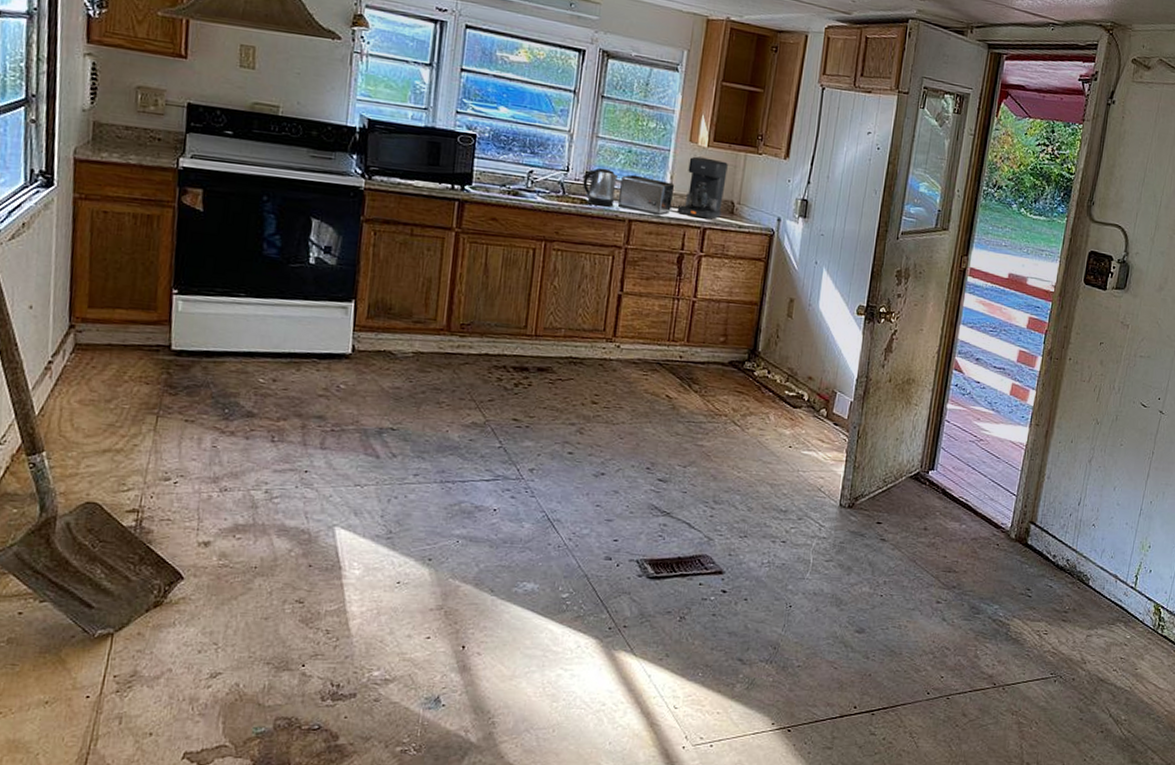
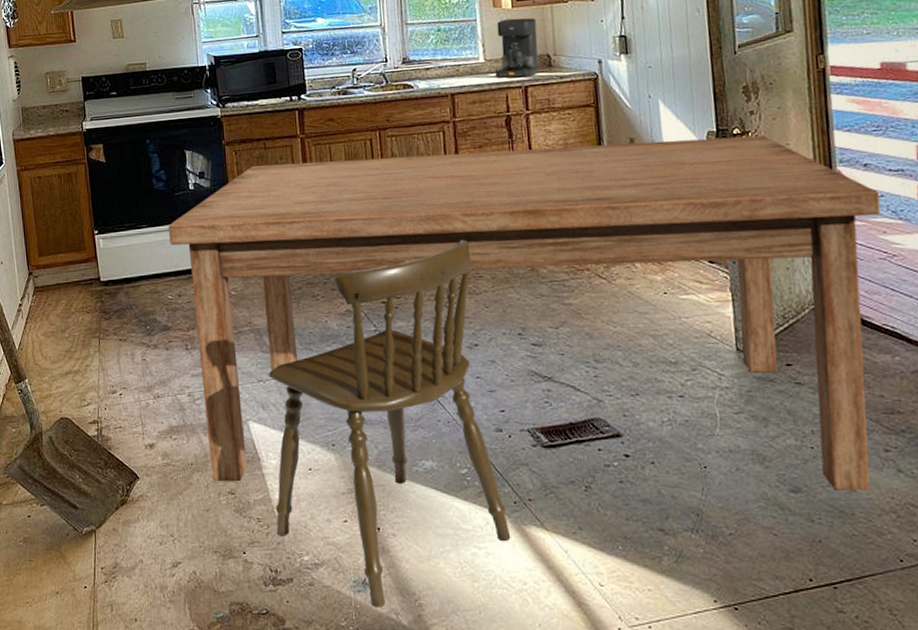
dining table: none [272,252,982,634] -> present [168,135,881,490]
dining chair: none [346,368,616,725] -> present [269,239,511,608]
kettle: present [583,167,618,207] -> none [402,51,434,88]
toaster: present [617,174,675,216] -> none [436,50,489,85]

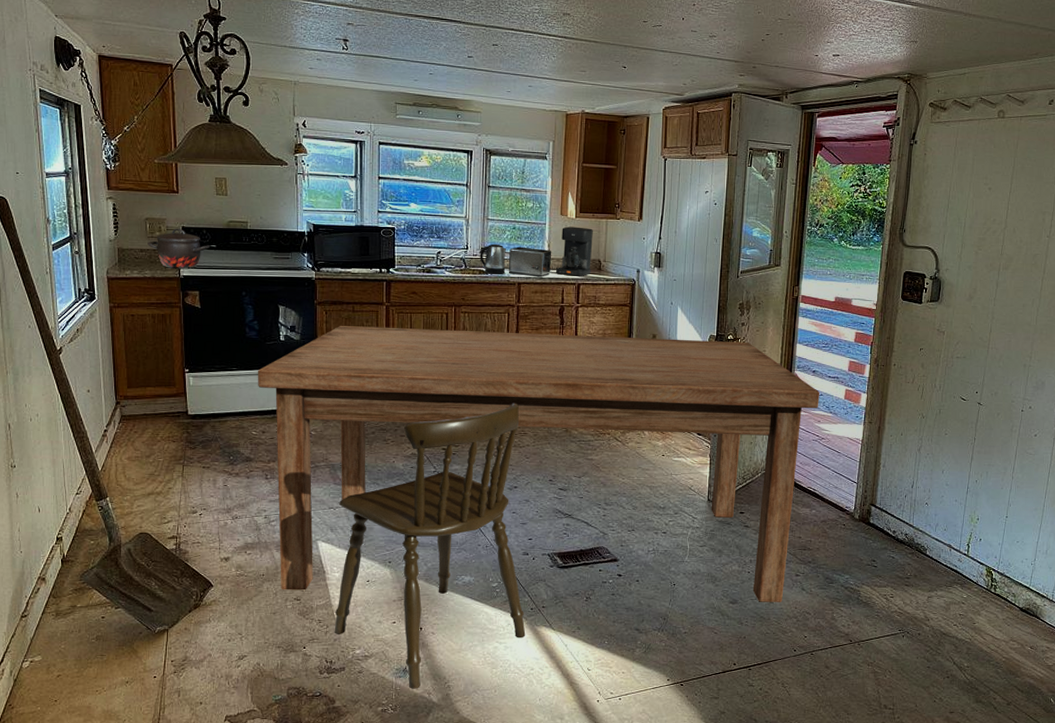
cooking pot: none [49,79,110,123] -> present [147,228,210,269]
kettle: none [402,51,434,88] -> present [480,243,506,274]
toaster: none [436,50,489,85] -> present [508,246,552,278]

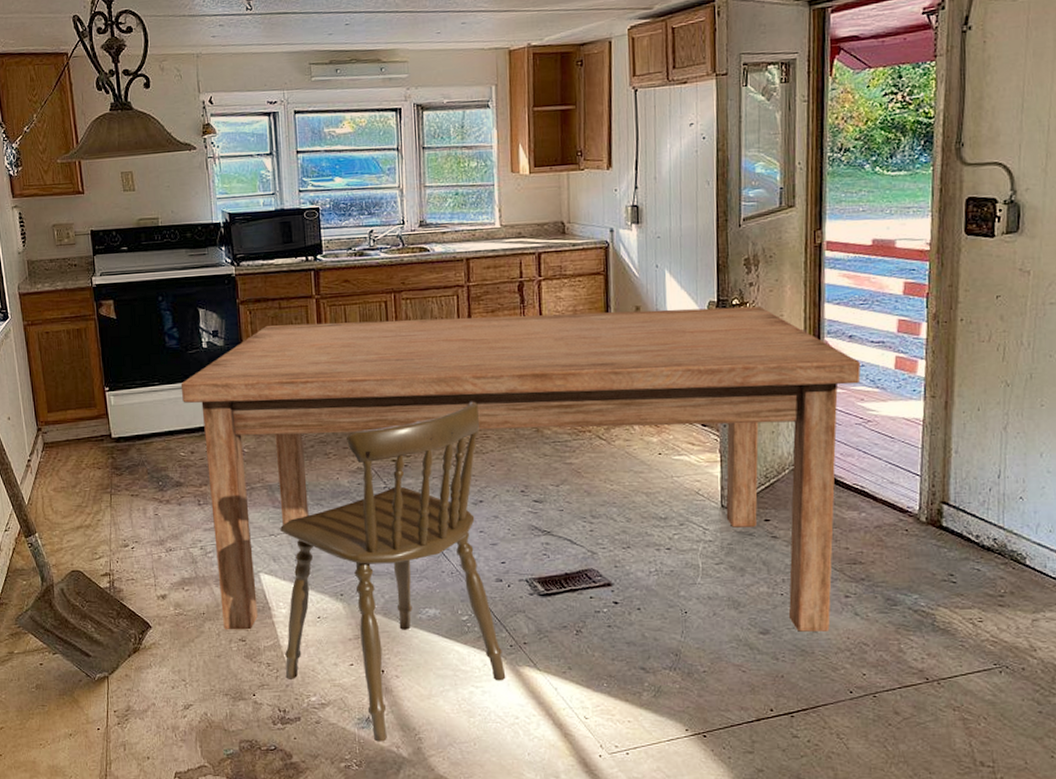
cooking pot: present [147,228,210,269] -> none [56,232,121,278]
kettle: present [480,243,506,274] -> none [419,214,450,251]
toaster: present [508,246,552,278] -> none [453,214,505,250]
coffee maker: present [556,226,593,277] -> none [511,184,553,245]

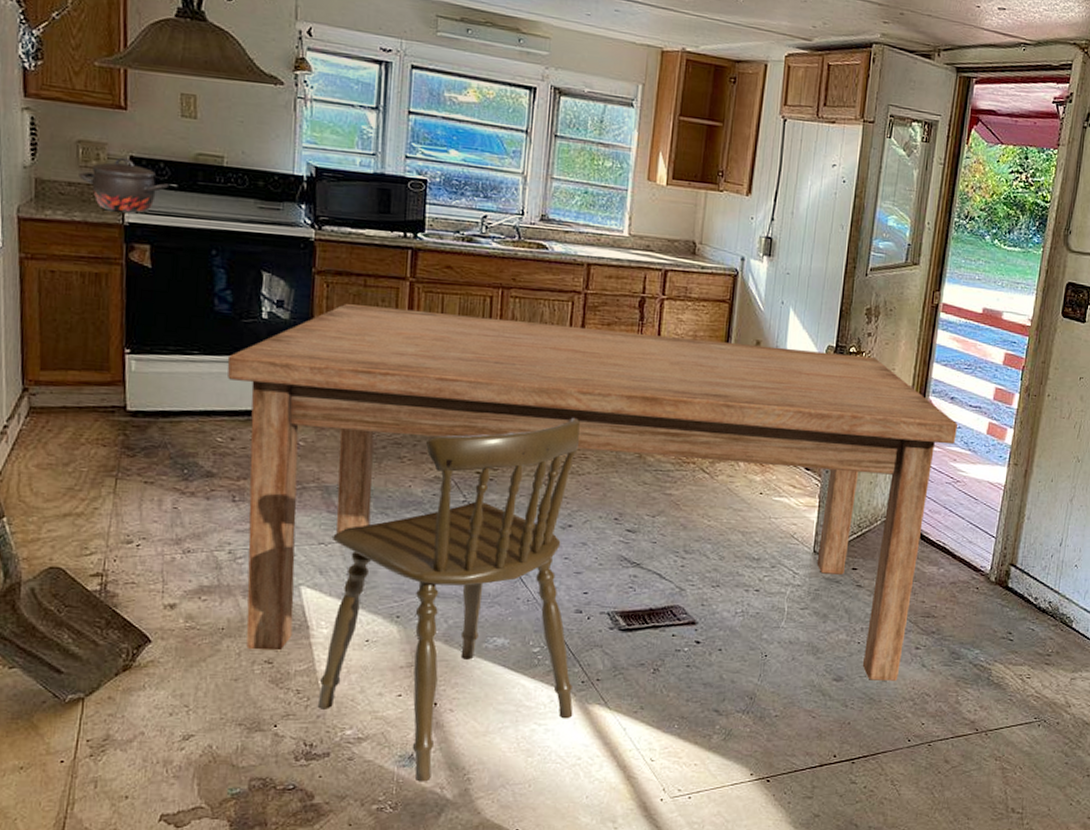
cooking pot: none [56,232,121,278] -> present [79,157,168,214]

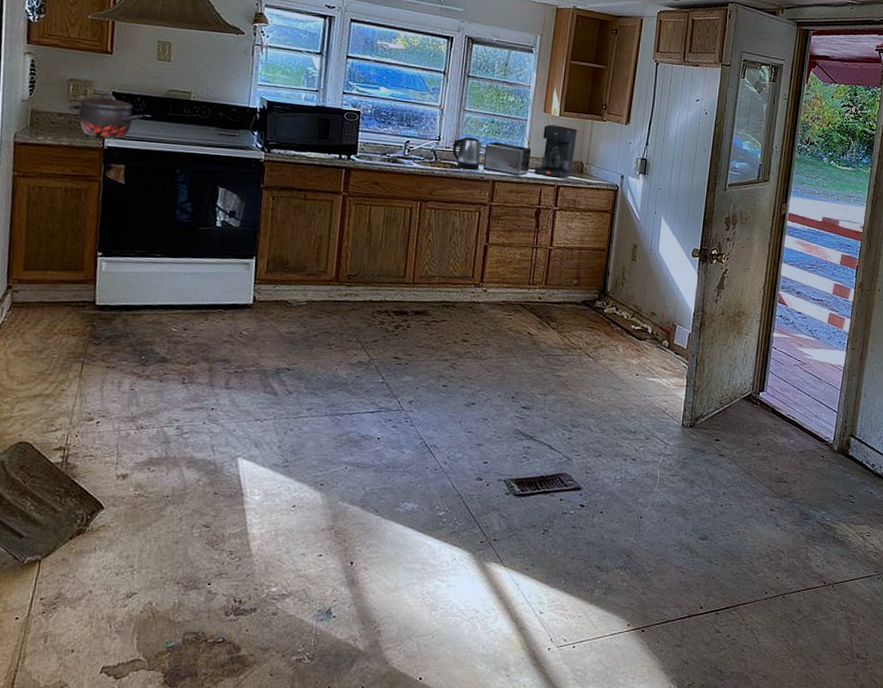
dining table: present [227,304,957,681] -> none [184,214,803,539]
dining chair: present [317,417,580,782] -> none [247,310,484,635]
kettle: none [539,210,574,251] -> present [452,136,482,170]
toaster: none [575,216,634,259] -> present [482,141,532,177]
coffee maker: none [638,195,688,262] -> present [535,124,577,179]

